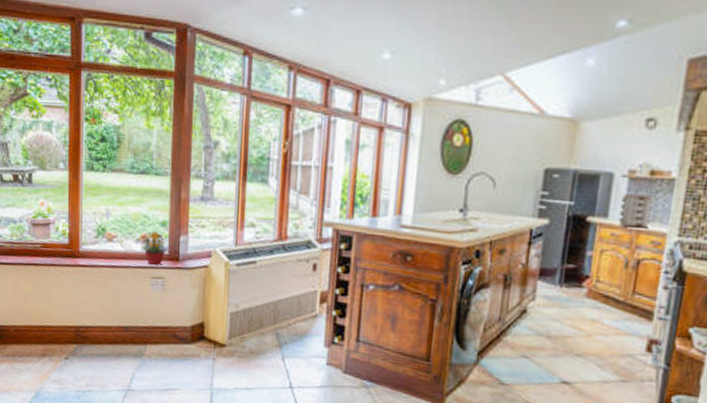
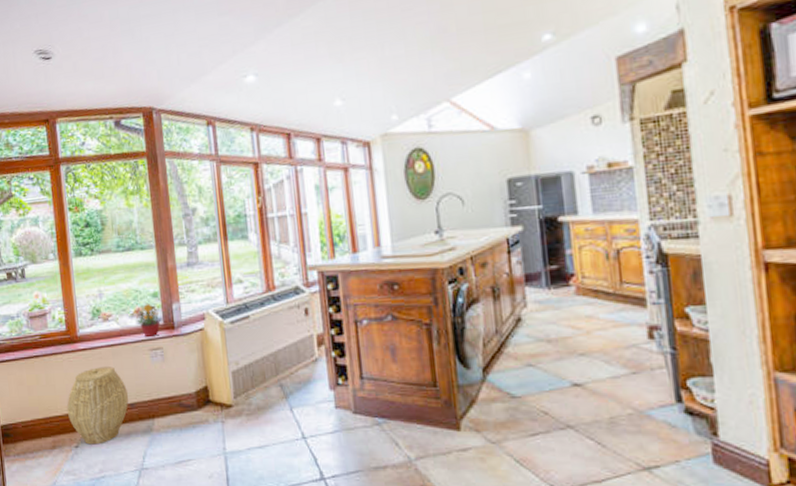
woven basket: none [61,285,123,360] -> present [67,367,128,445]
spice rack: present [618,189,653,229] -> none [587,182,619,221]

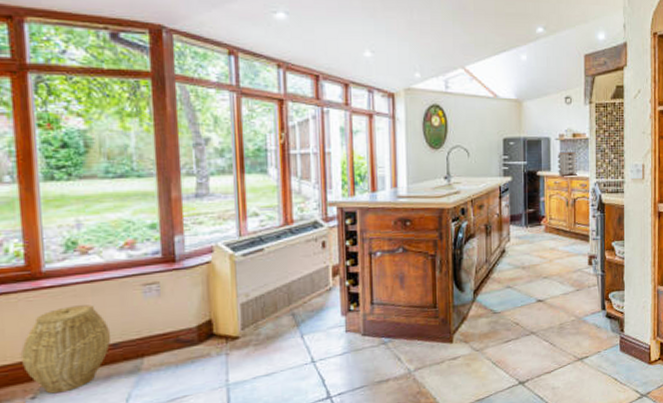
flowerpot: present [135,304,161,337] -> none [125,236,158,271]
spice rack: none [587,182,619,221] -> present [558,148,577,176]

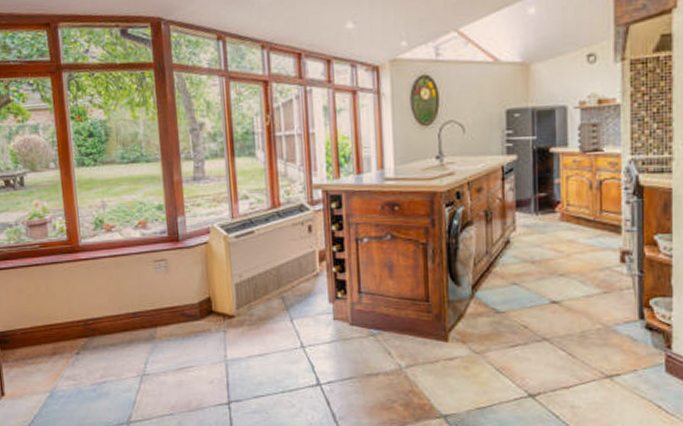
woven basket: present [21,305,110,394] -> none [68,277,131,352]

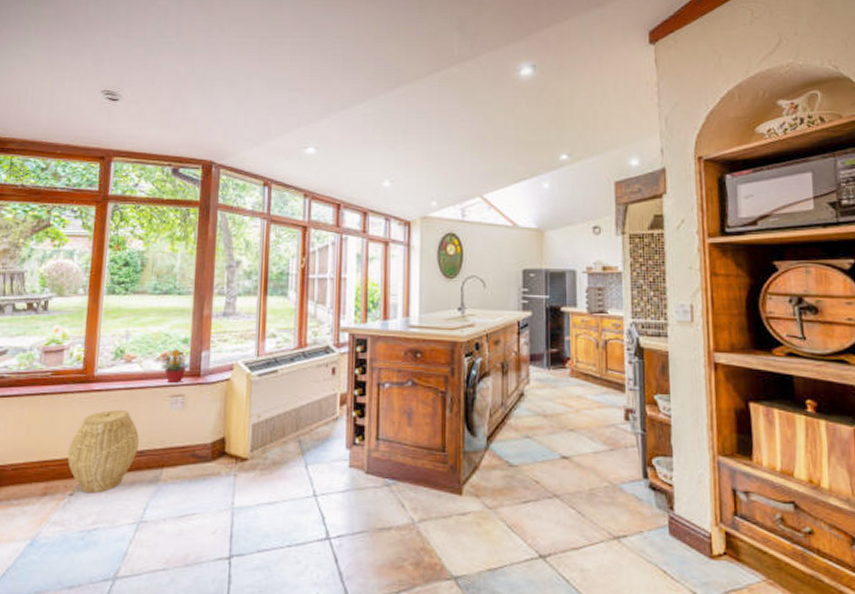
woven basket: none [68,277,131,352] -> present [68,410,139,493]
flowerpot: none [139,216,165,248] -> present [161,349,187,383]

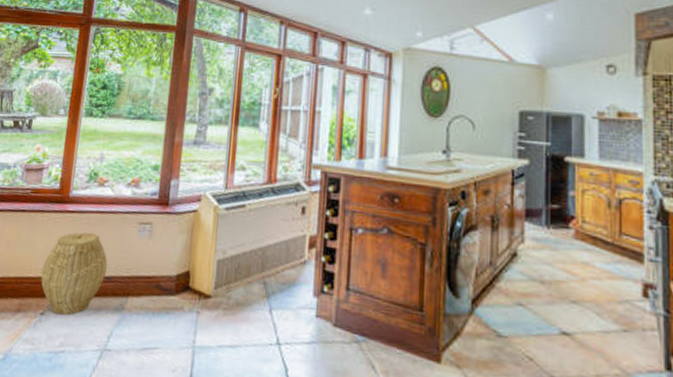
flowerpot: present [161,349,187,383] -> none [131,175,156,210]
spice rack: present [585,282,609,314] -> none [595,130,625,168]

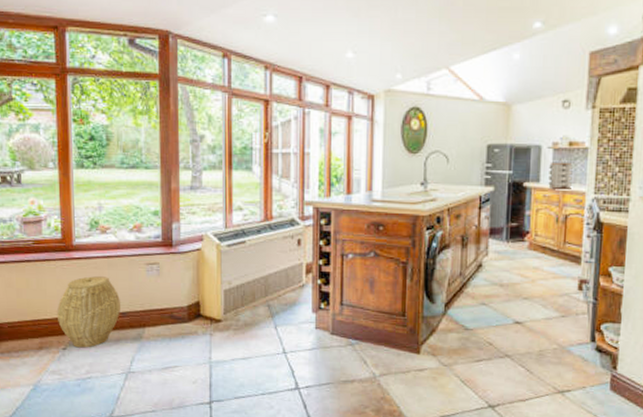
spice rack: none [595,130,625,168] -> present [548,157,573,189]

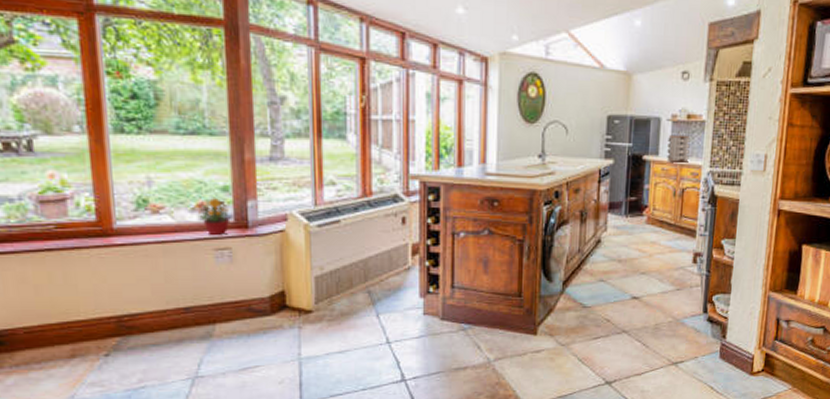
woven basket: present [57,276,120,348] -> none [95,266,182,353]
flowerpot: none [134,221,159,252] -> present [197,198,231,235]

